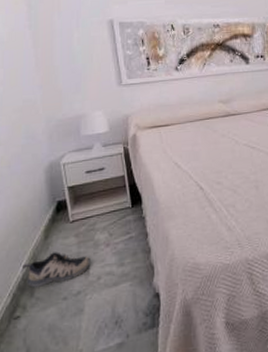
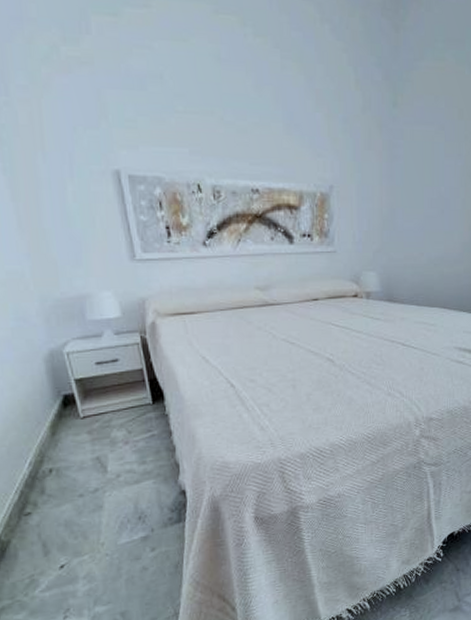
shoe: present [23,252,91,288] -> none [28,449,108,485]

